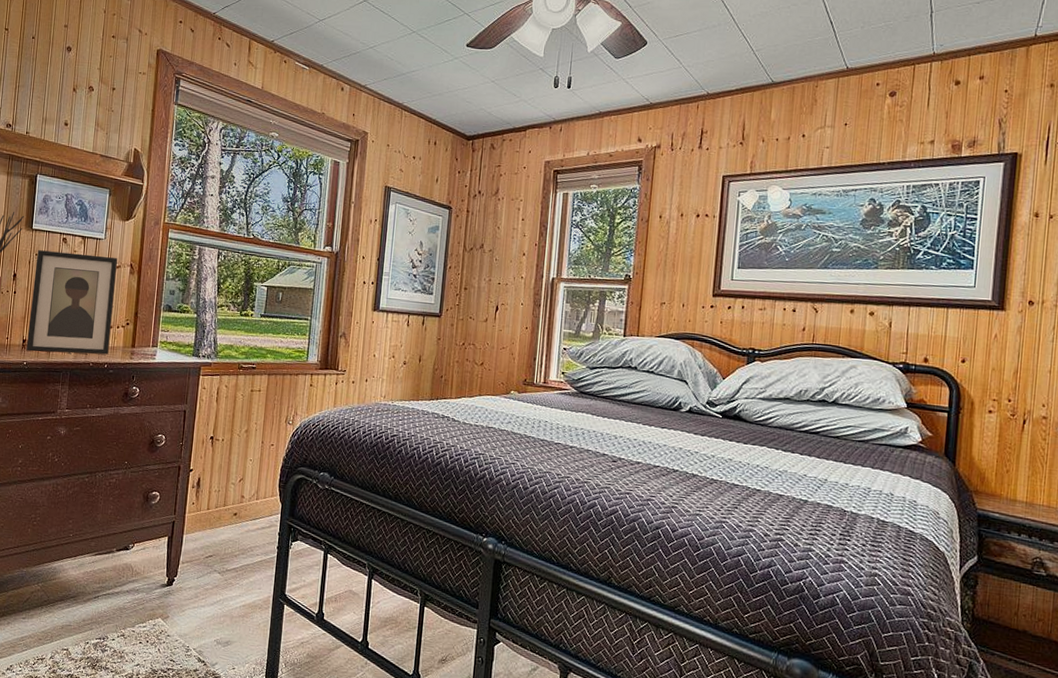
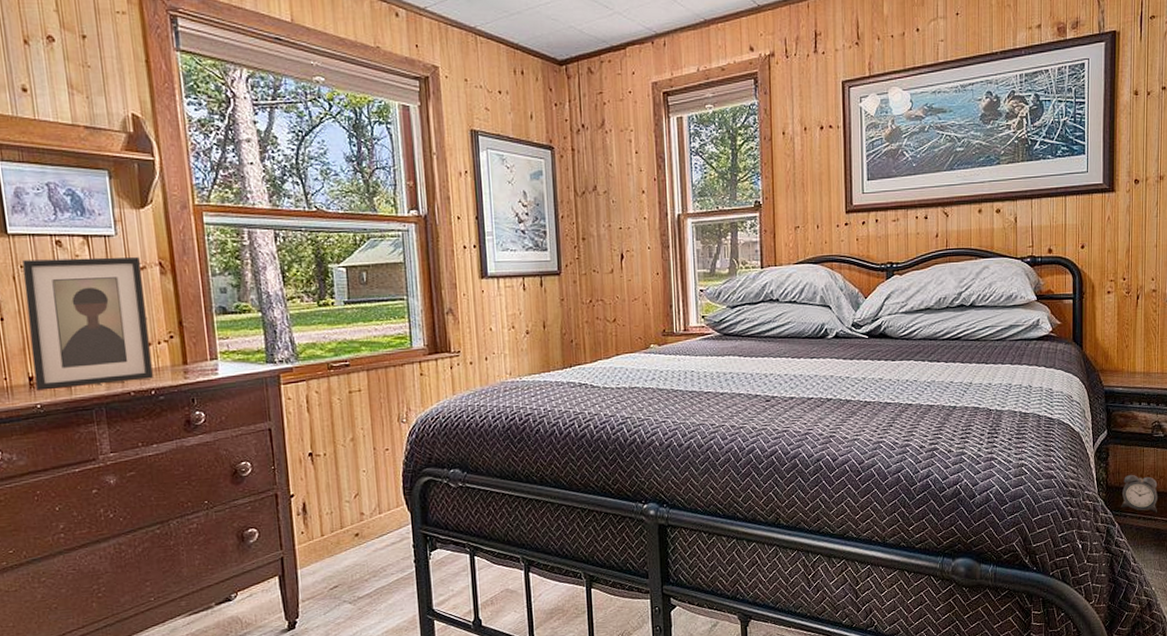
alarm clock: none [988,609,1035,660] -> present [1121,474,1158,514]

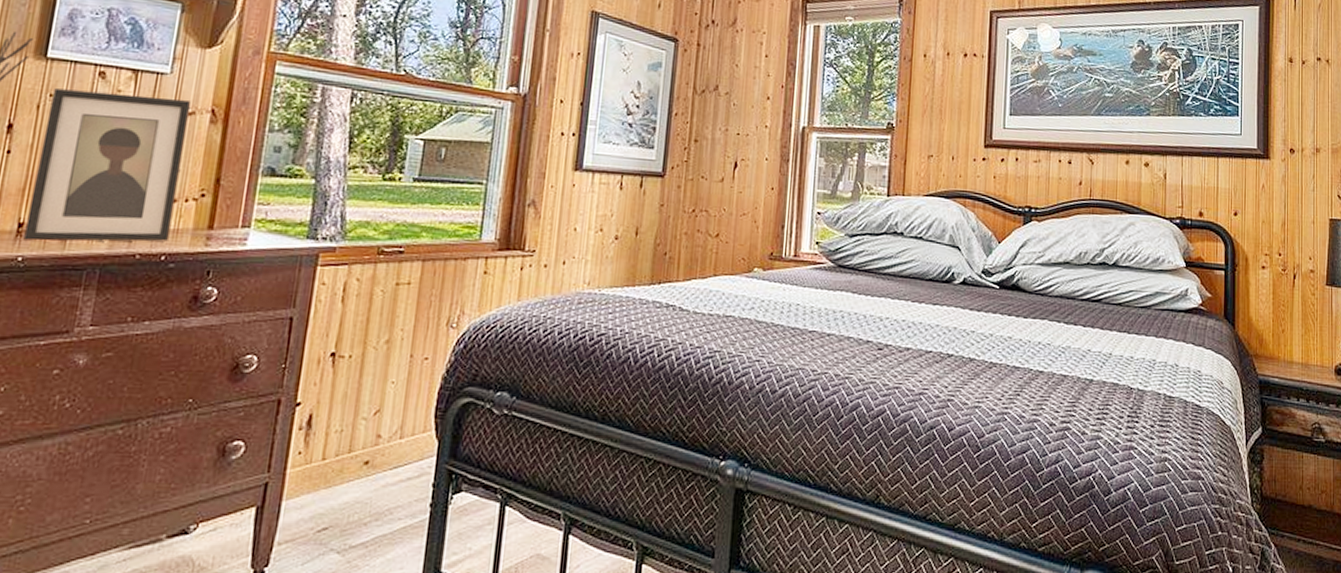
alarm clock: present [1121,474,1158,514] -> none [1278,484,1320,537]

